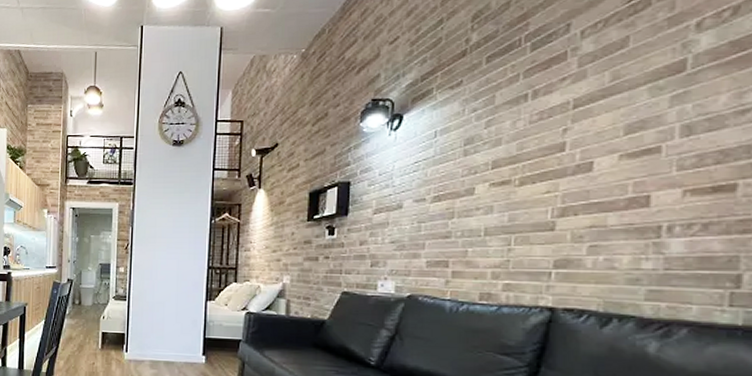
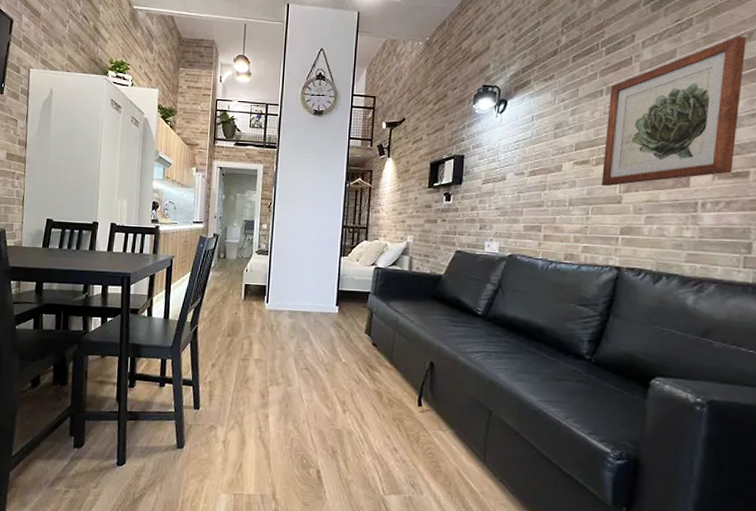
wall art: none [526,11,731,211] -> present [601,35,746,187]

